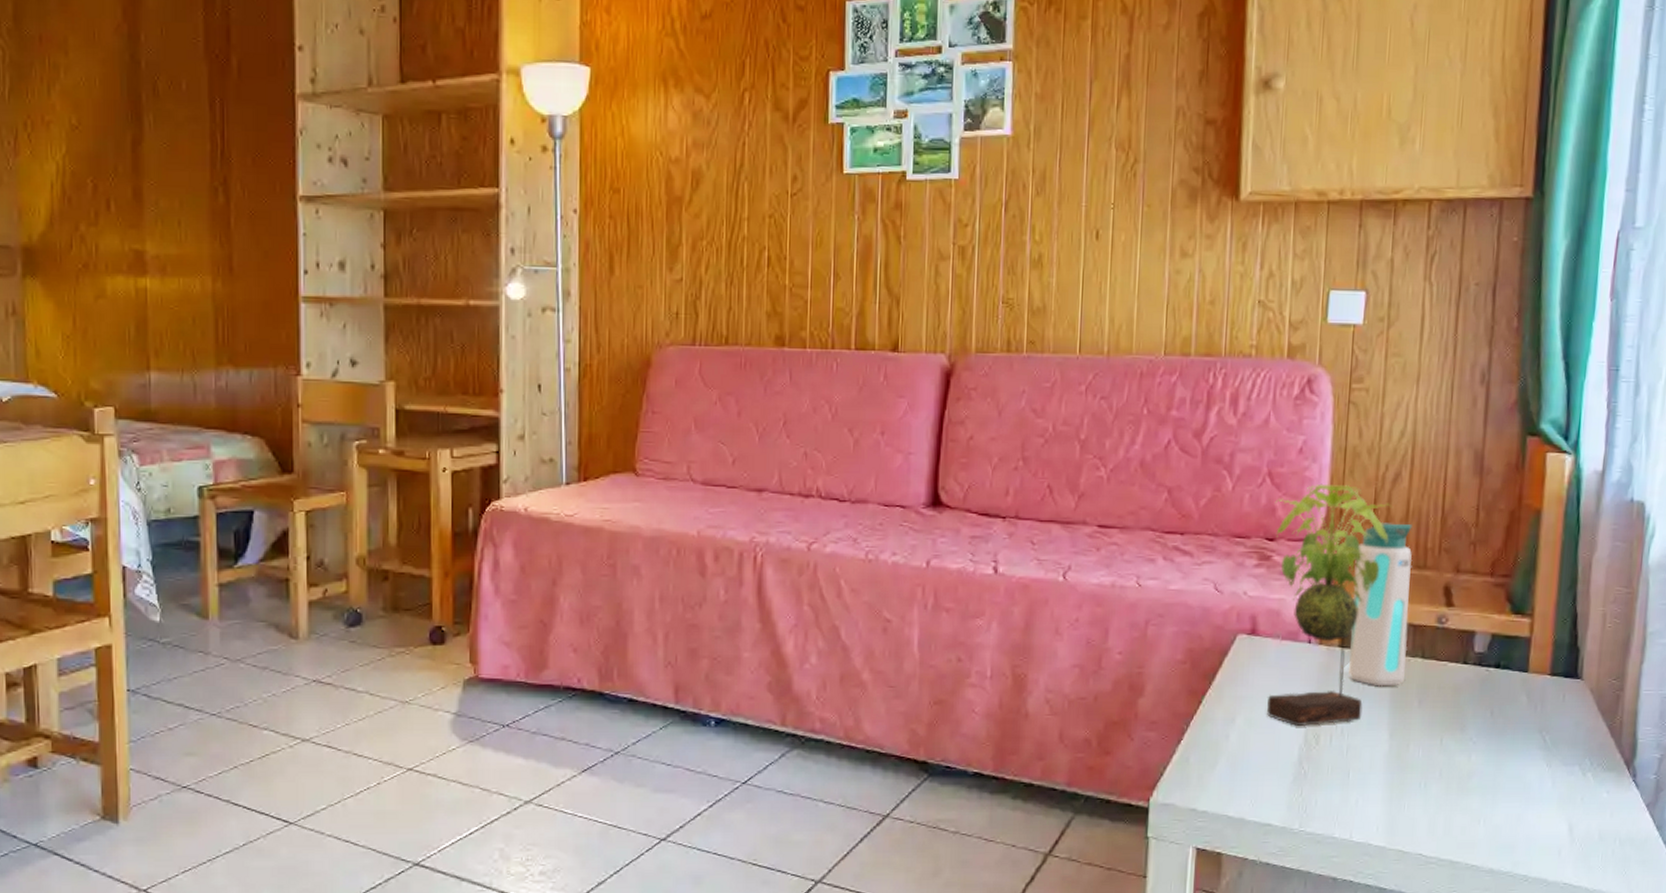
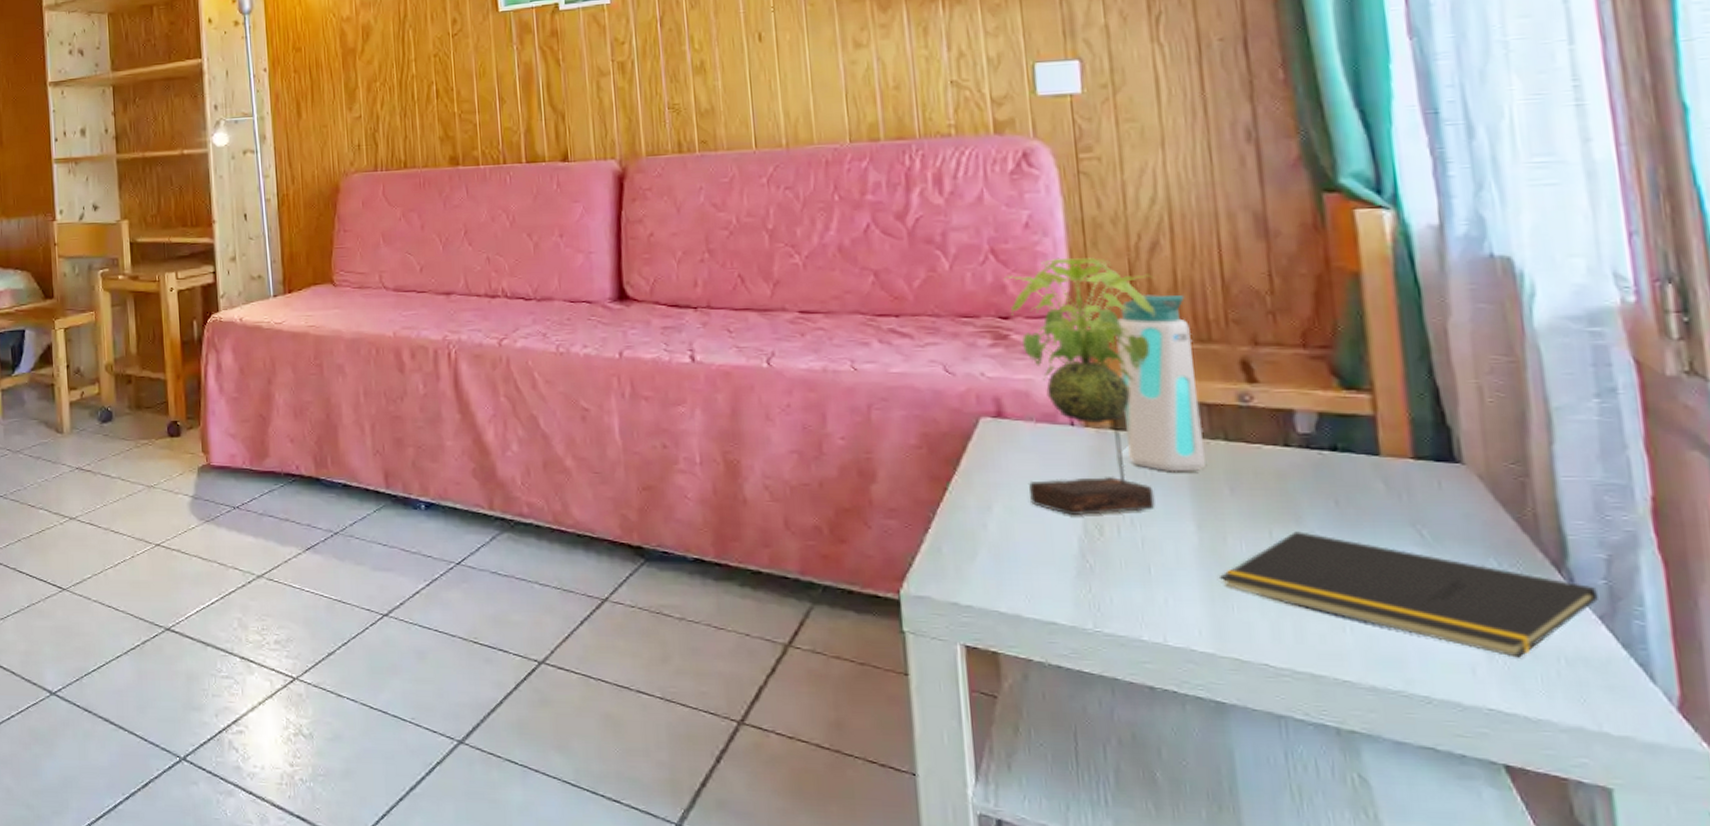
notepad: none [1399,738,1649,841] -> present [1220,531,1598,658]

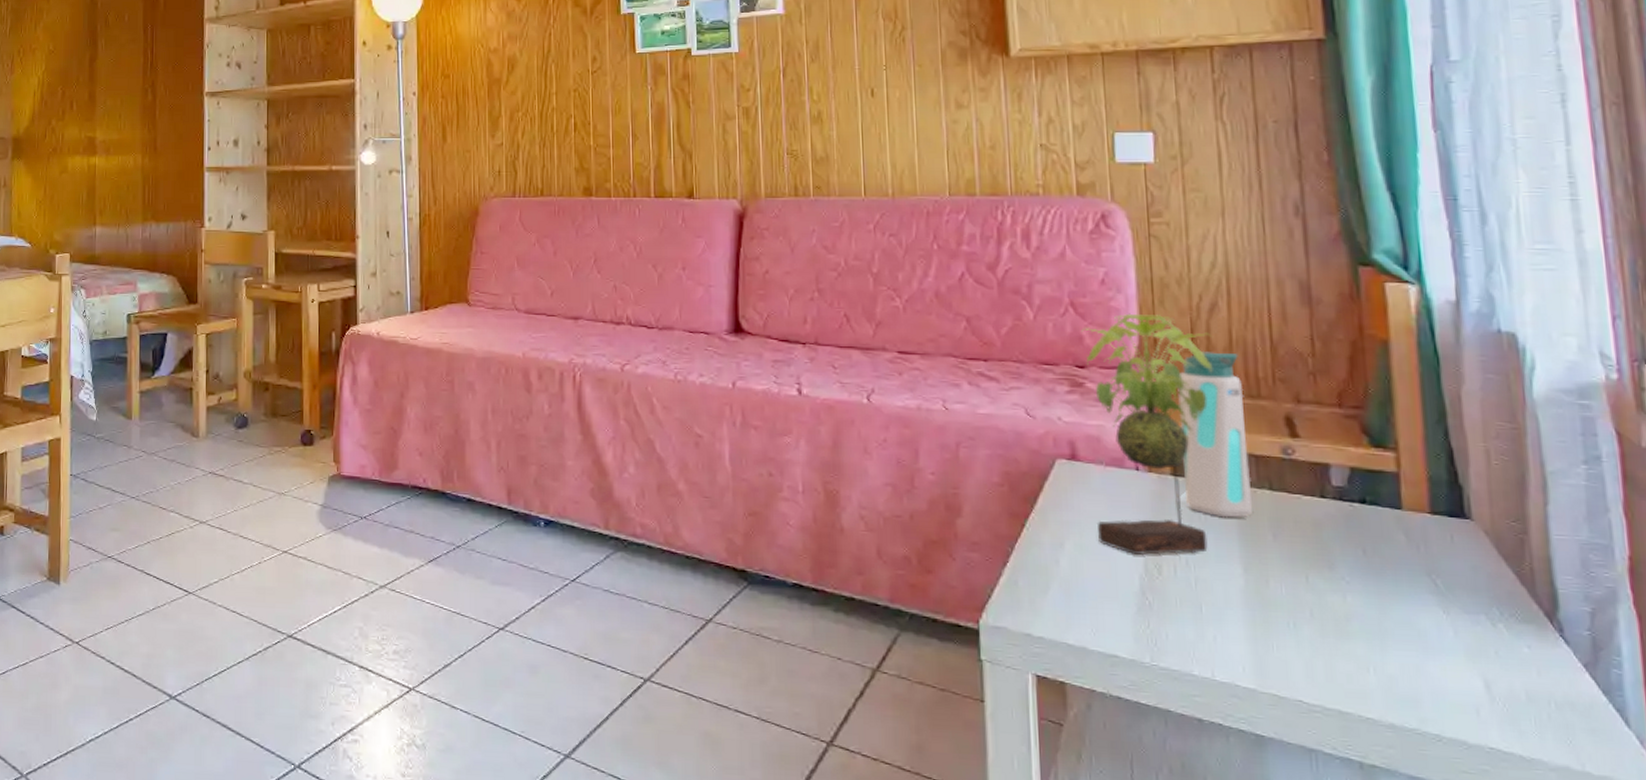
notepad: present [1220,531,1598,658] -> none [1262,577,1583,701]

